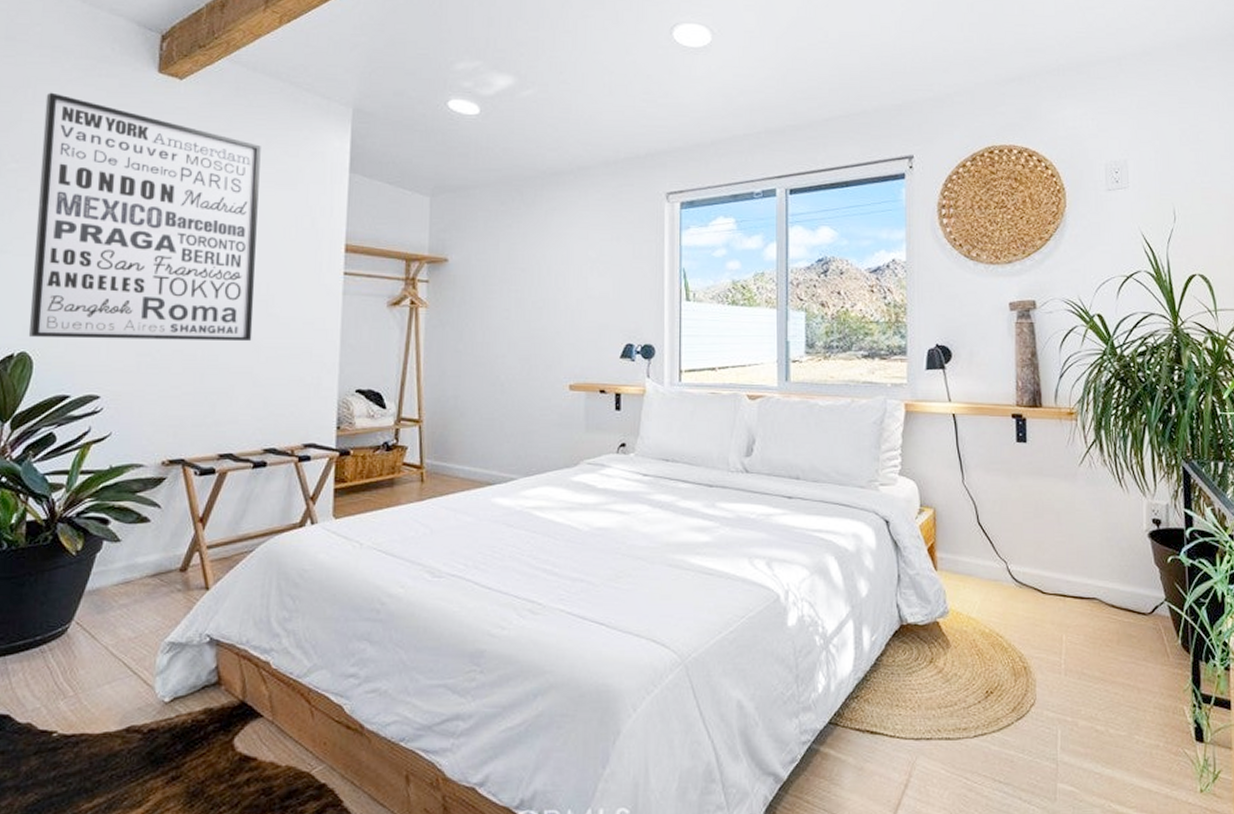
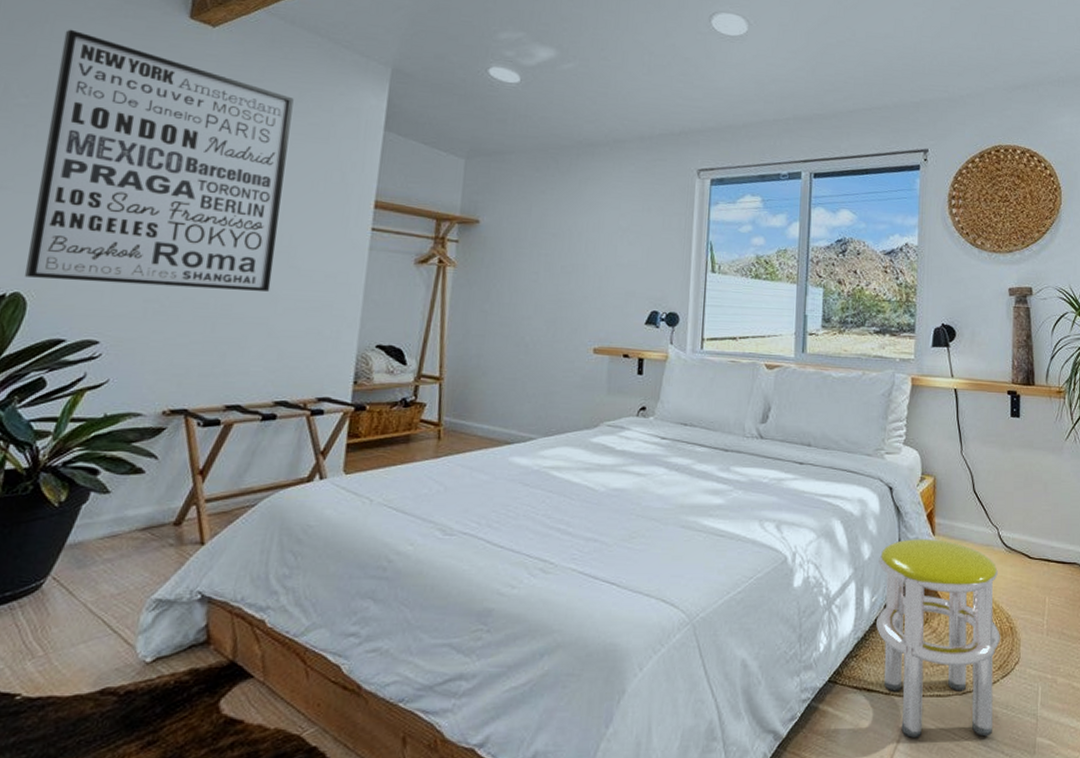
stool: none [877,575,1013,782] -> present [876,539,1000,738]

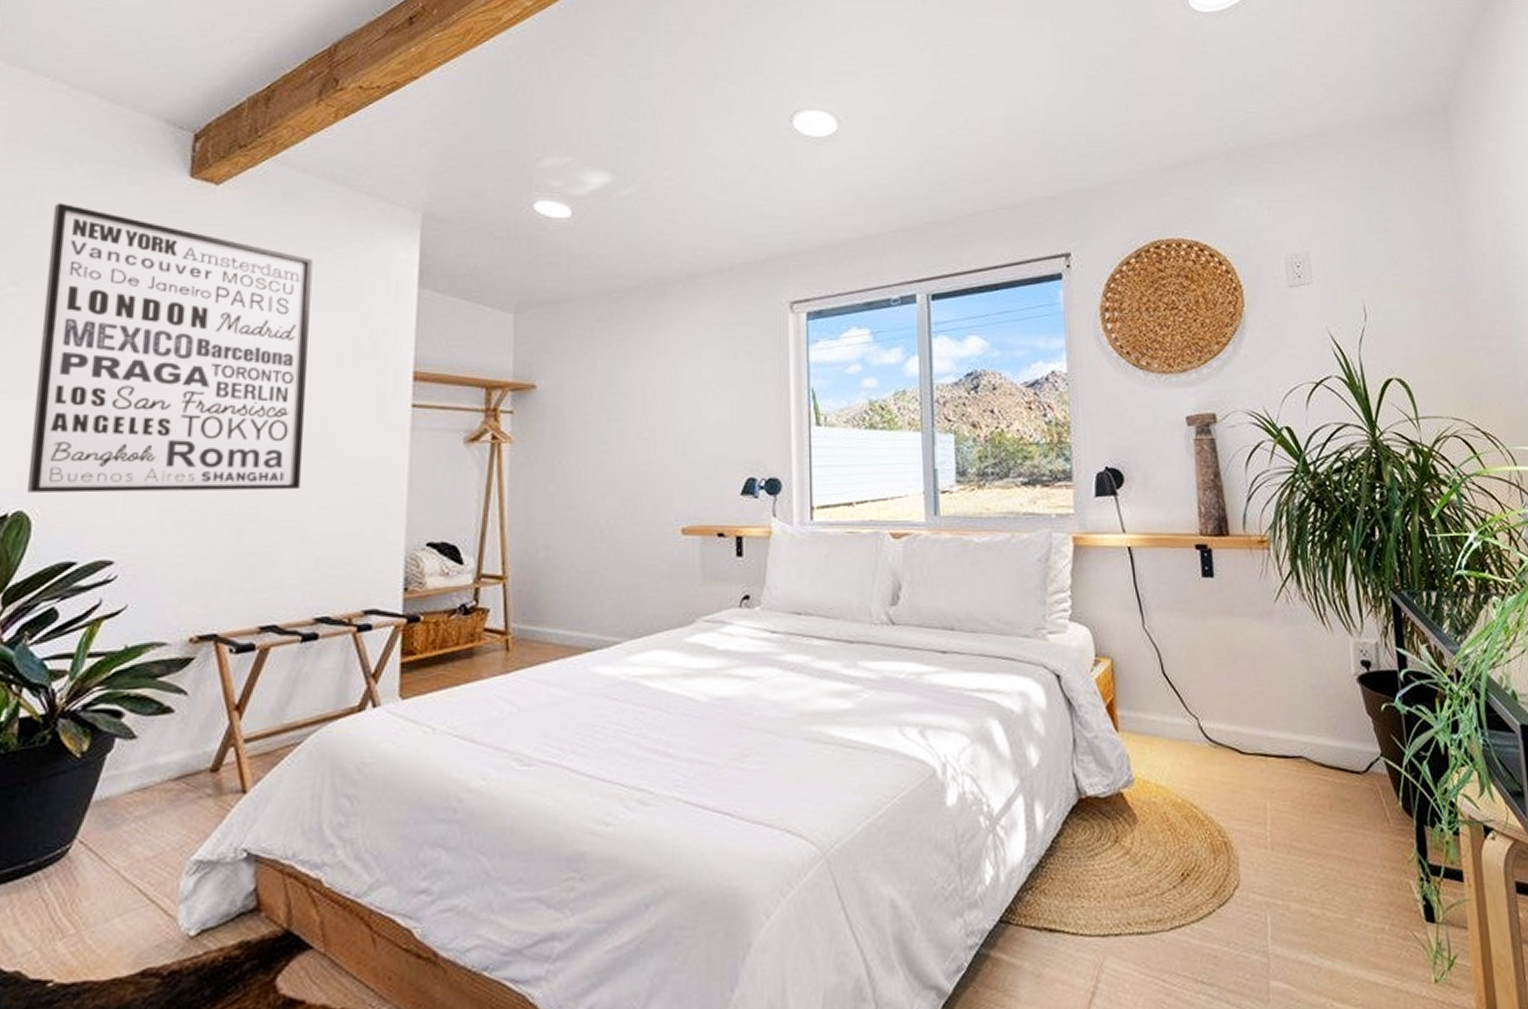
stool: present [876,539,1000,738] -> none [1050,736,1213,988]

